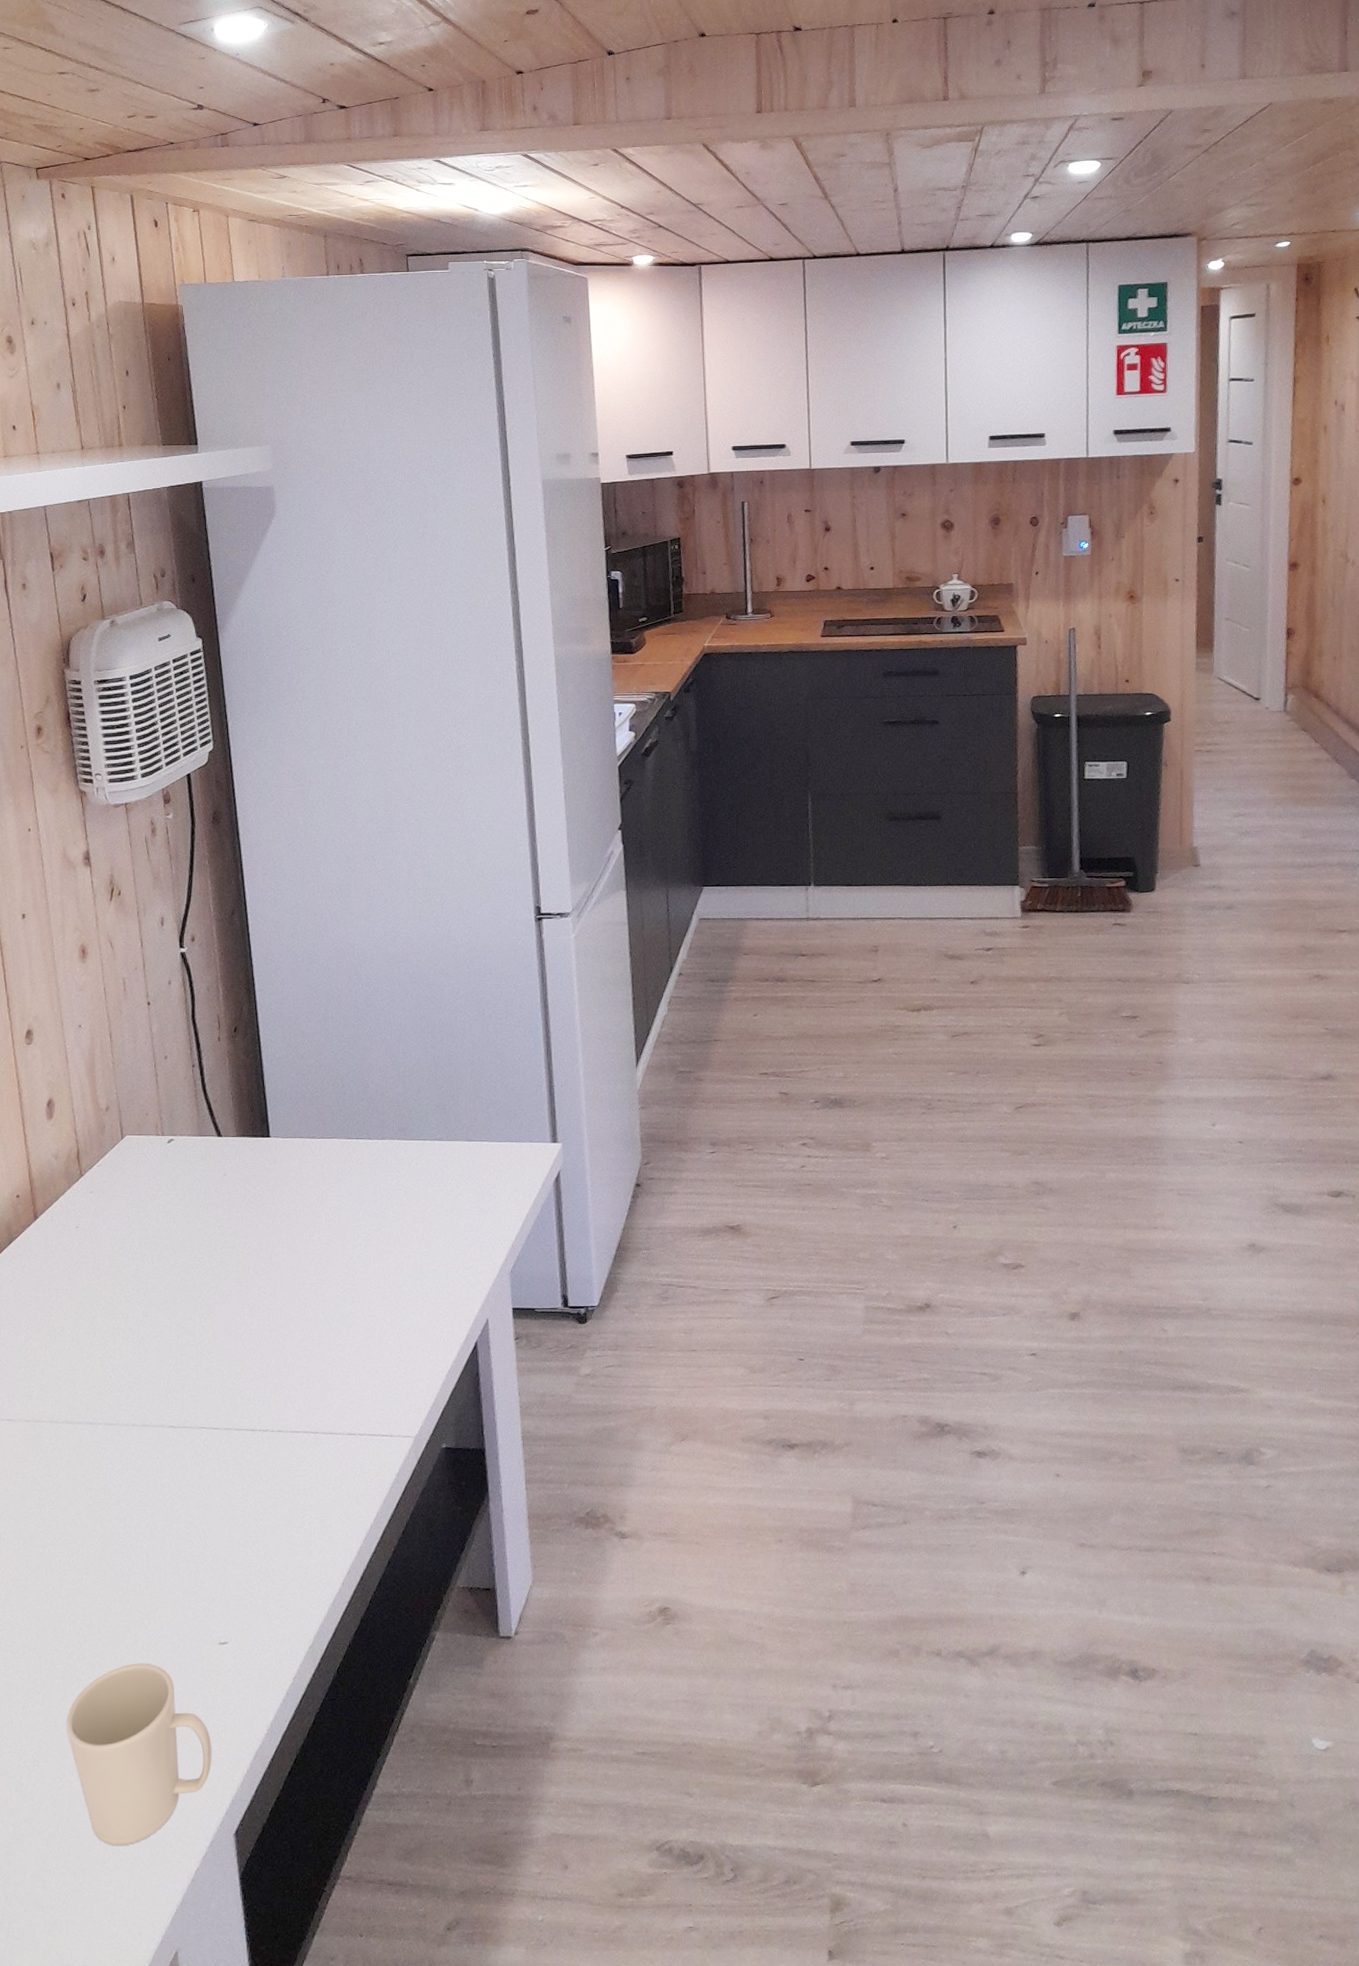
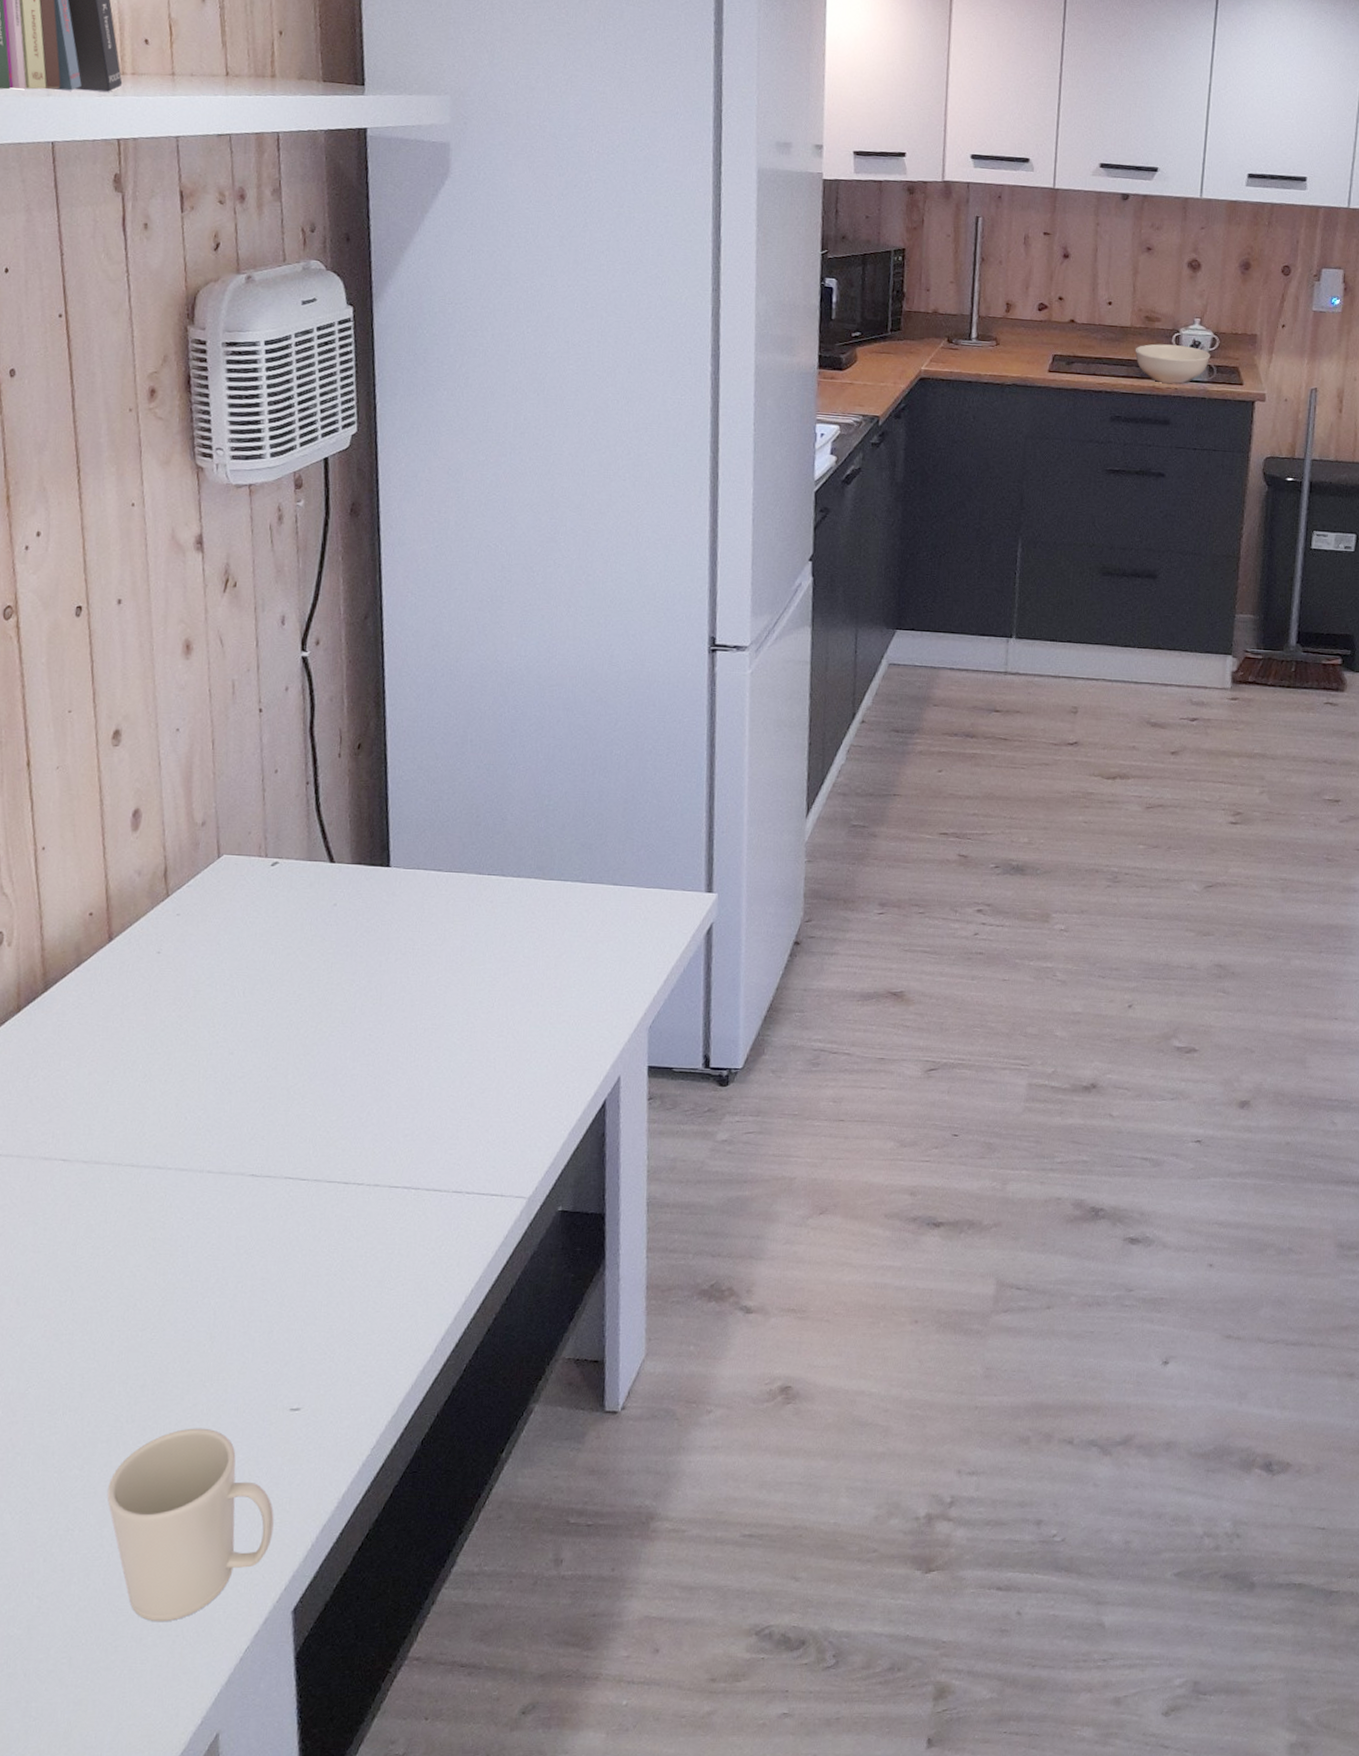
bowl: none [899,601,971,637] -> present [1135,343,1211,385]

